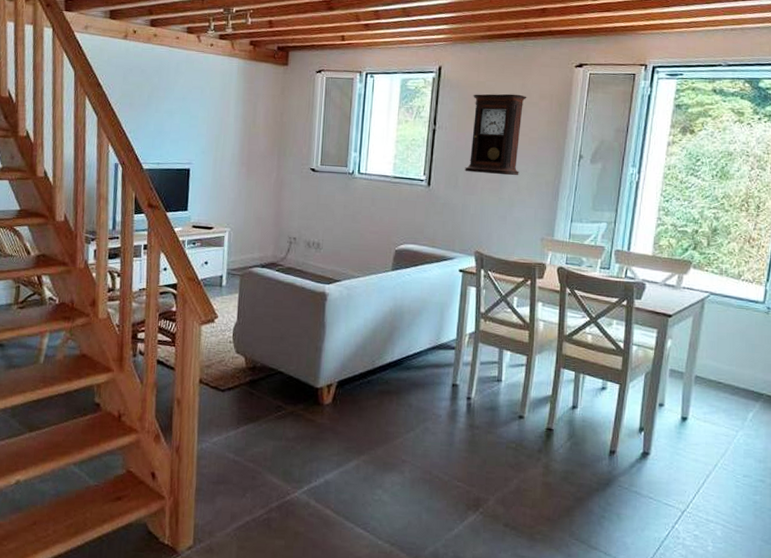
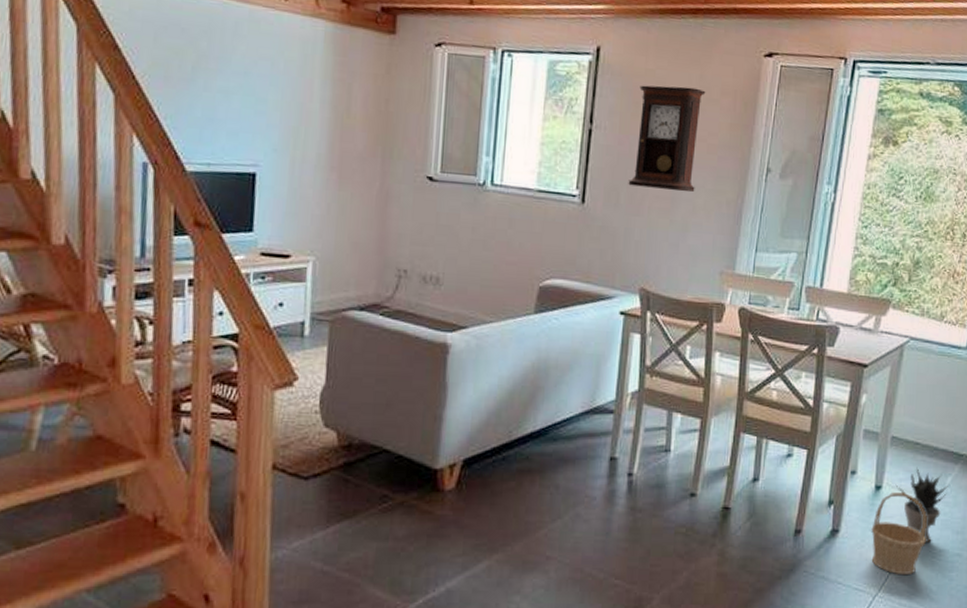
basket: none [679,423,730,496] -> present [871,492,927,576]
potted plant: none [700,403,751,468] -> present [895,467,950,542]

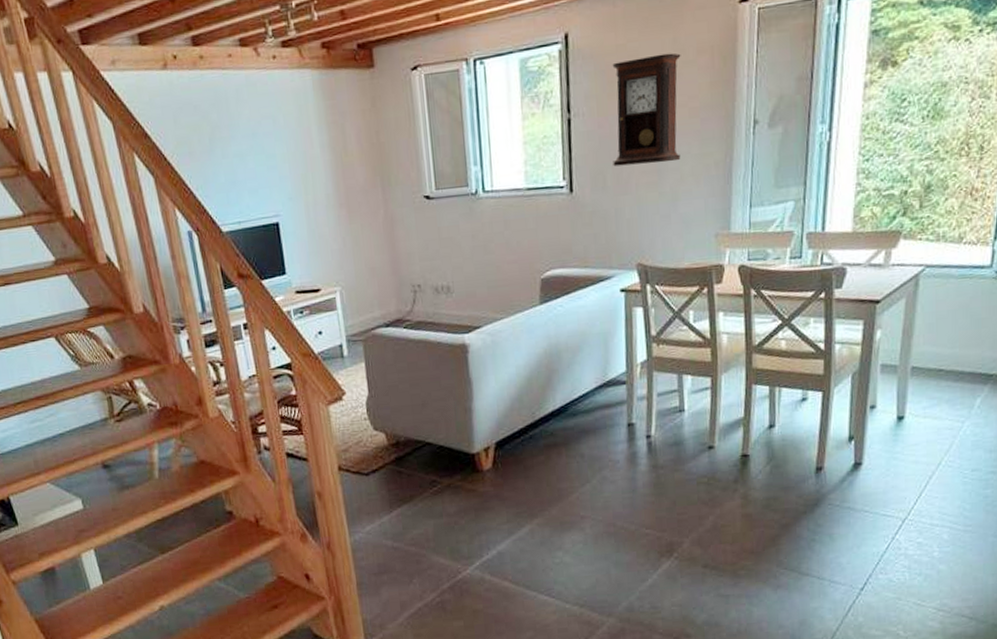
basket: present [871,492,927,576] -> none [896,420,956,498]
potted plant: present [895,467,950,542] -> none [919,393,979,464]

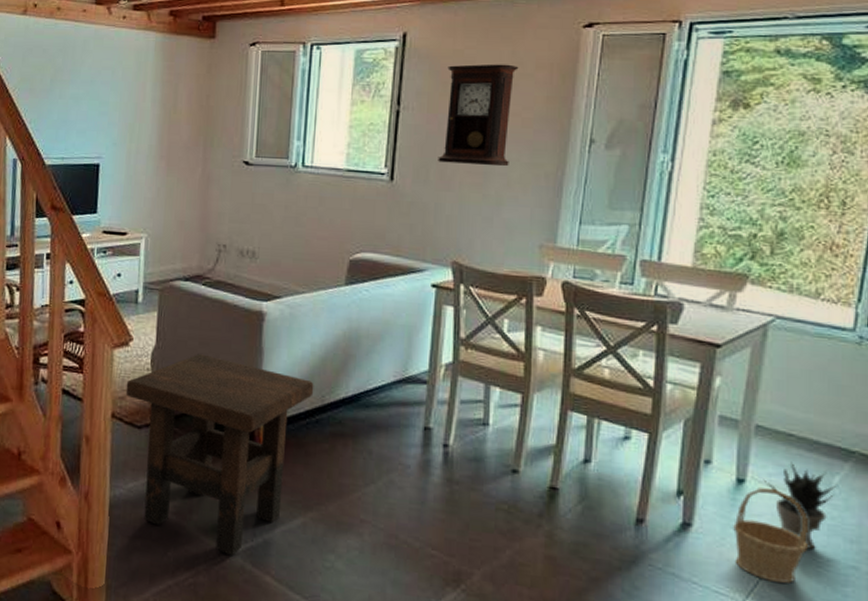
side table: none [347,394,524,571] -> present [125,354,314,556]
basket: none [896,420,956,498] -> present [733,488,808,584]
potted plant: none [919,393,979,464] -> present [763,461,838,549]

